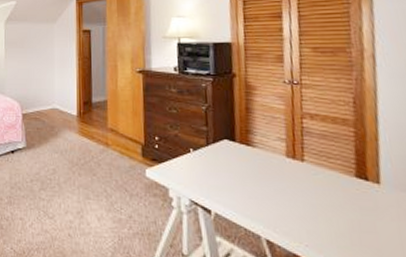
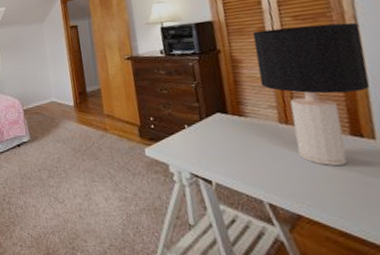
desk lamp: none [270,58,381,207] -> present [252,22,370,165]

